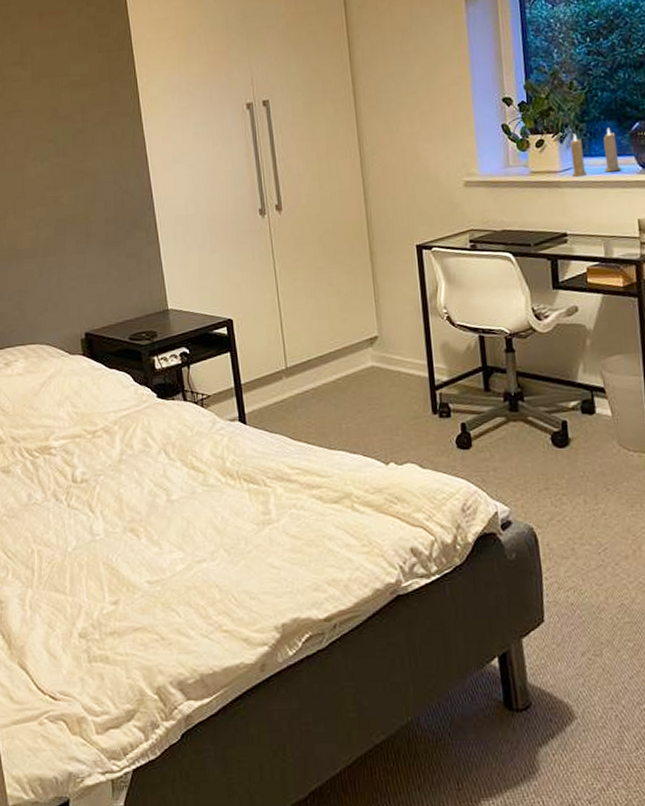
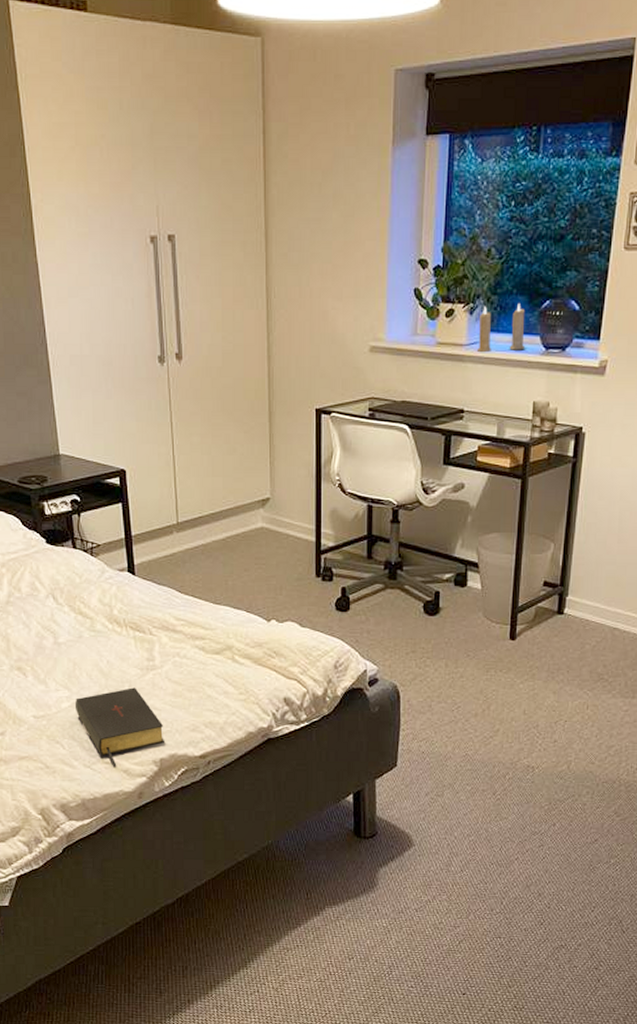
bible: none [189,544,286,636] -> present [74,687,164,767]

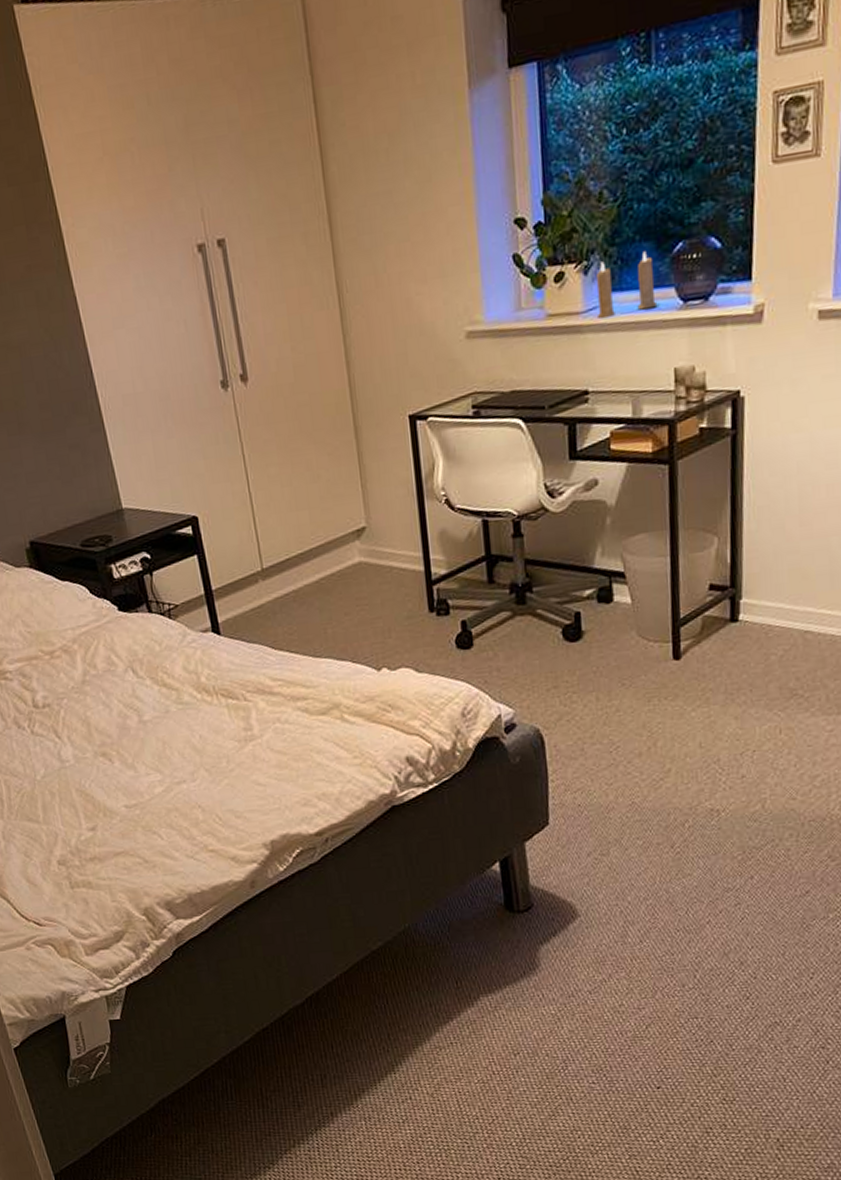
bible: present [74,687,164,767] -> none [168,762,274,855]

